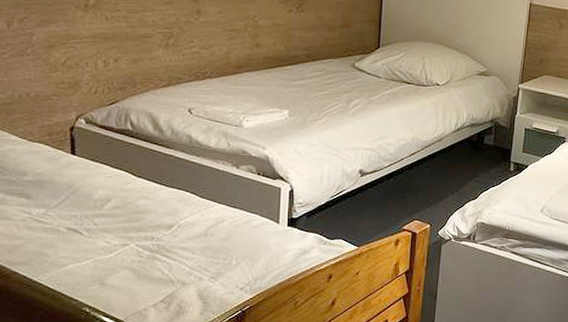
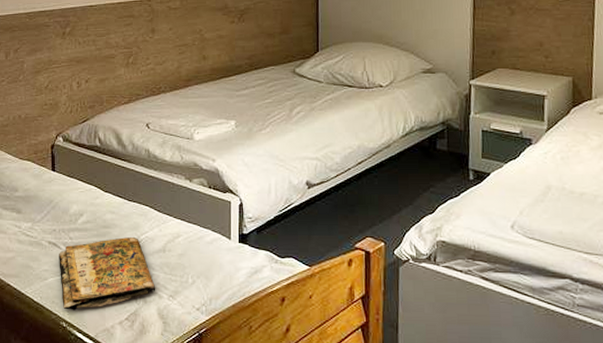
book: none [80,221,196,296] -> present [59,236,156,310]

